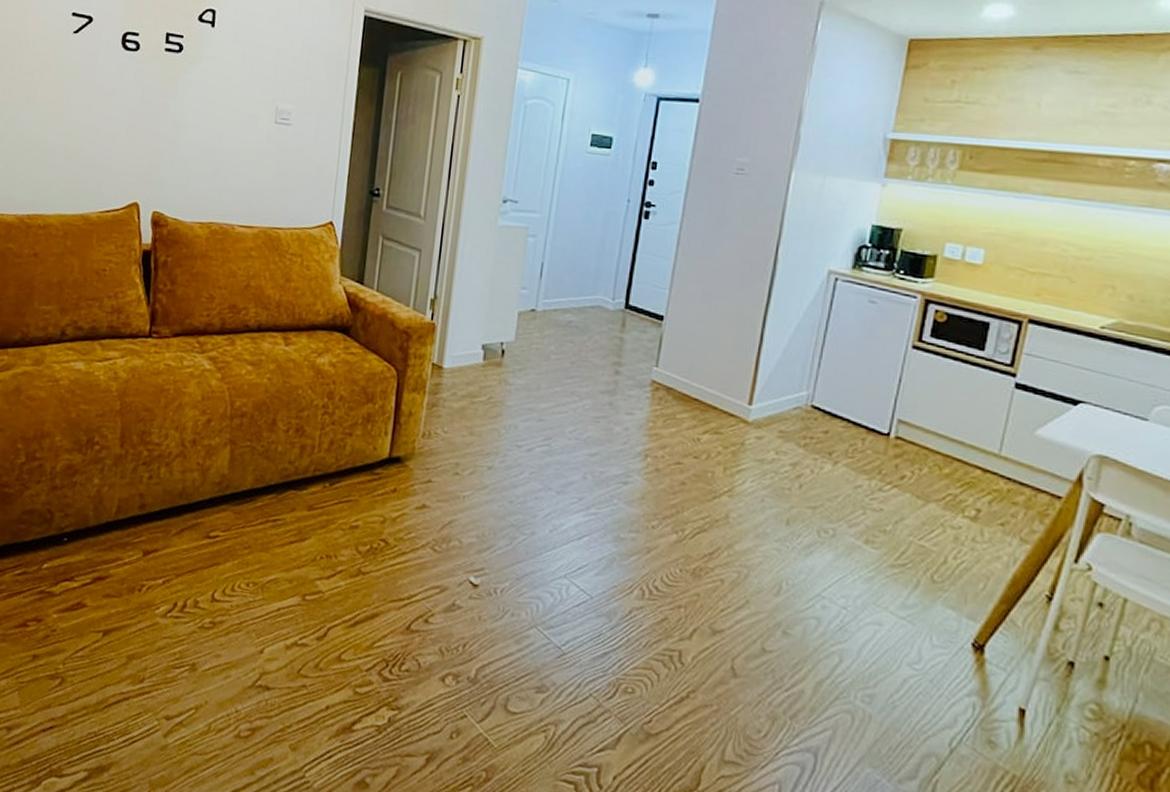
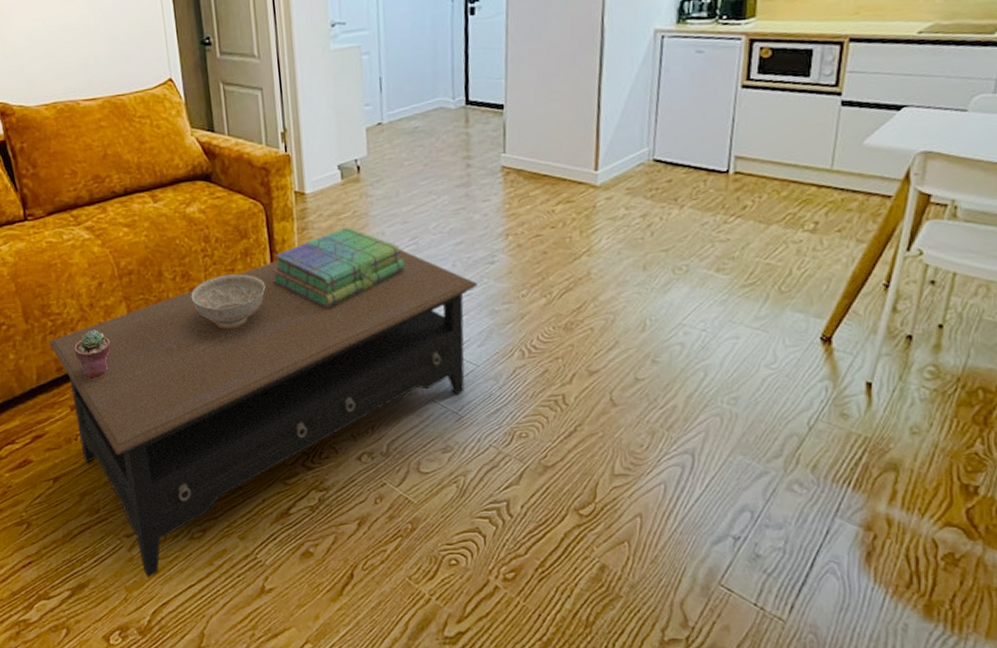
coffee table: none [138,420,606,776] -> present [48,231,478,578]
potted succulent: none [163,469,204,525] -> present [74,330,111,379]
decorative bowl: none [300,437,382,499] -> present [190,274,266,328]
stack of books: none [390,412,533,498] -> present [272,227,405,309]

